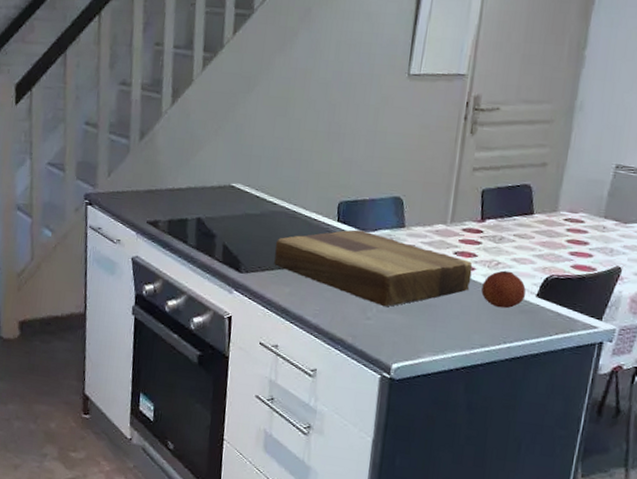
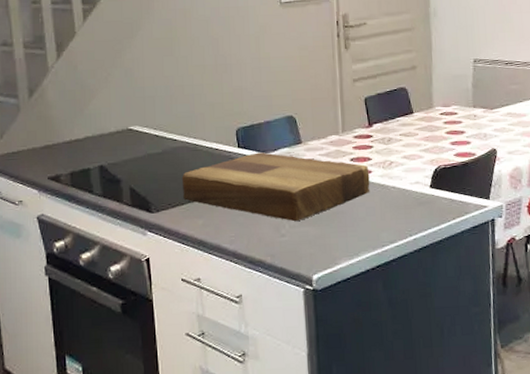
fruit: present [481,270,526,309] -> none [381,168,421,204]

